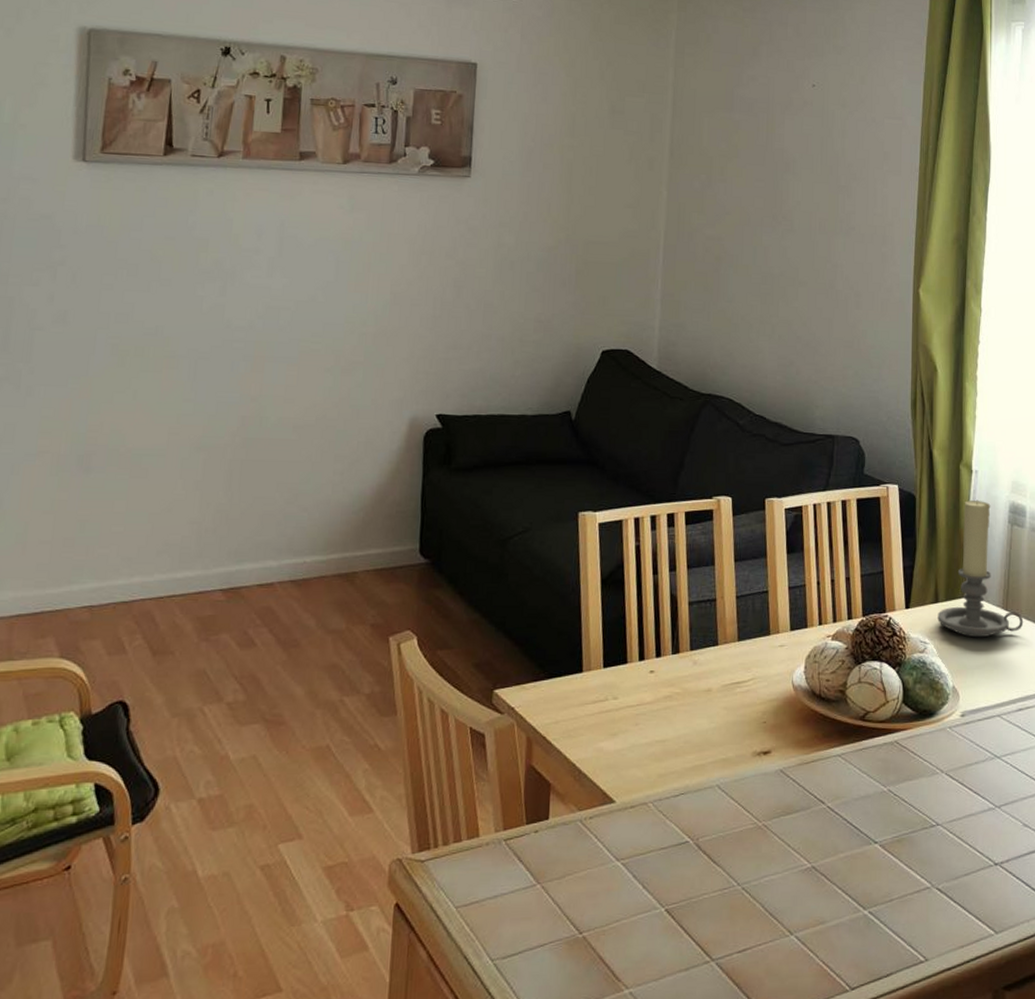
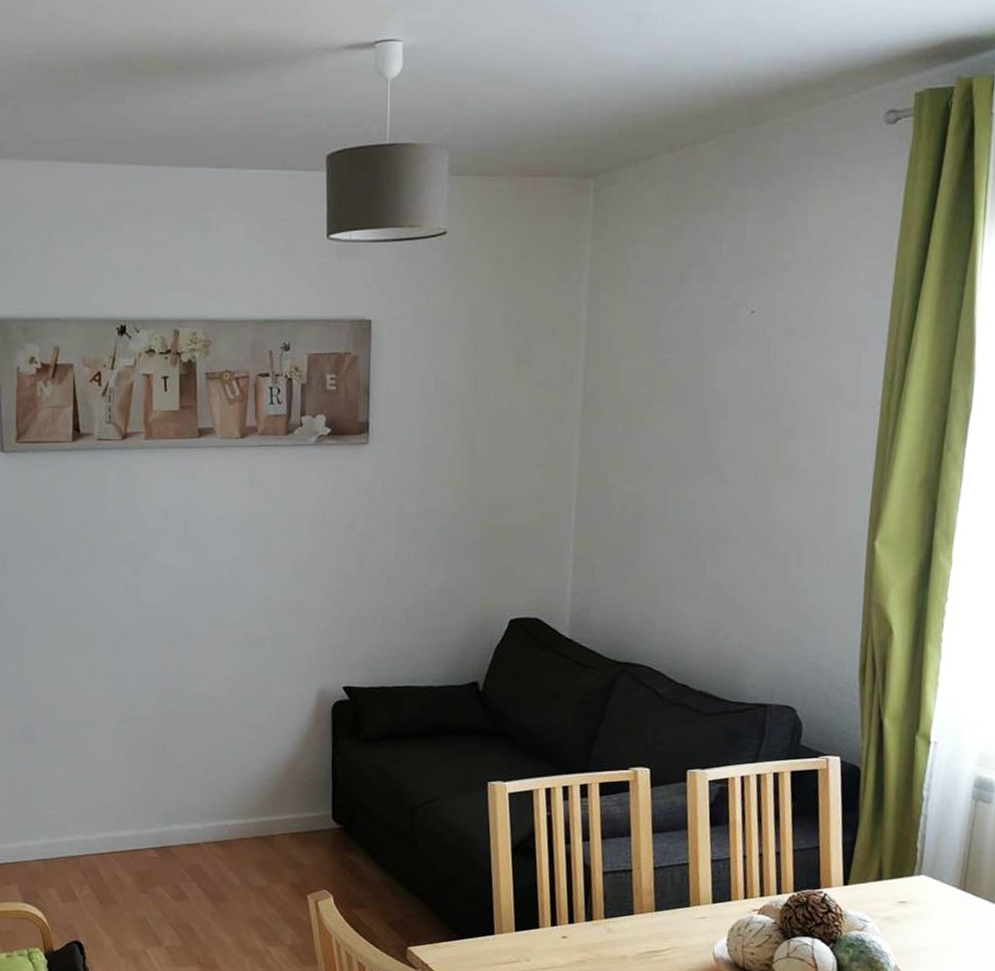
candle holder: present [937,499,1024,638] -> none [880,773,984,918]

